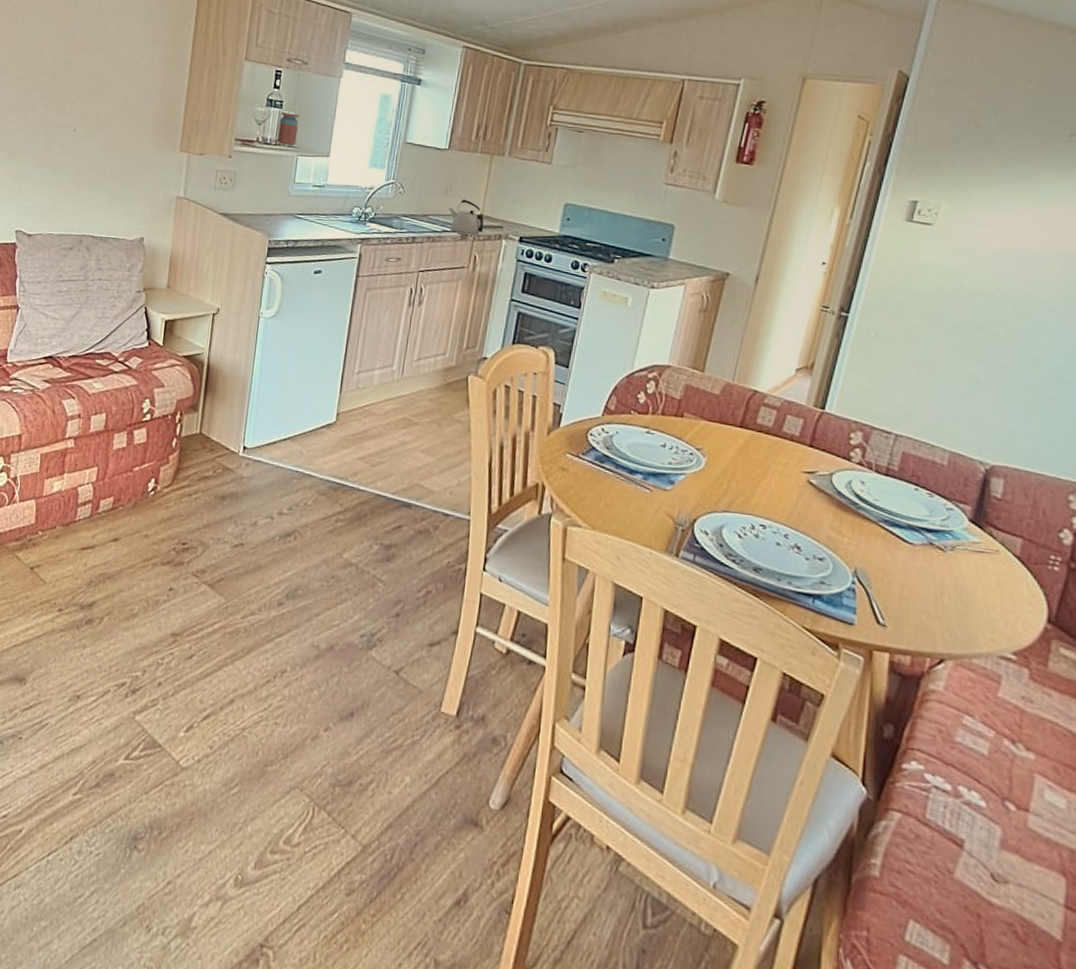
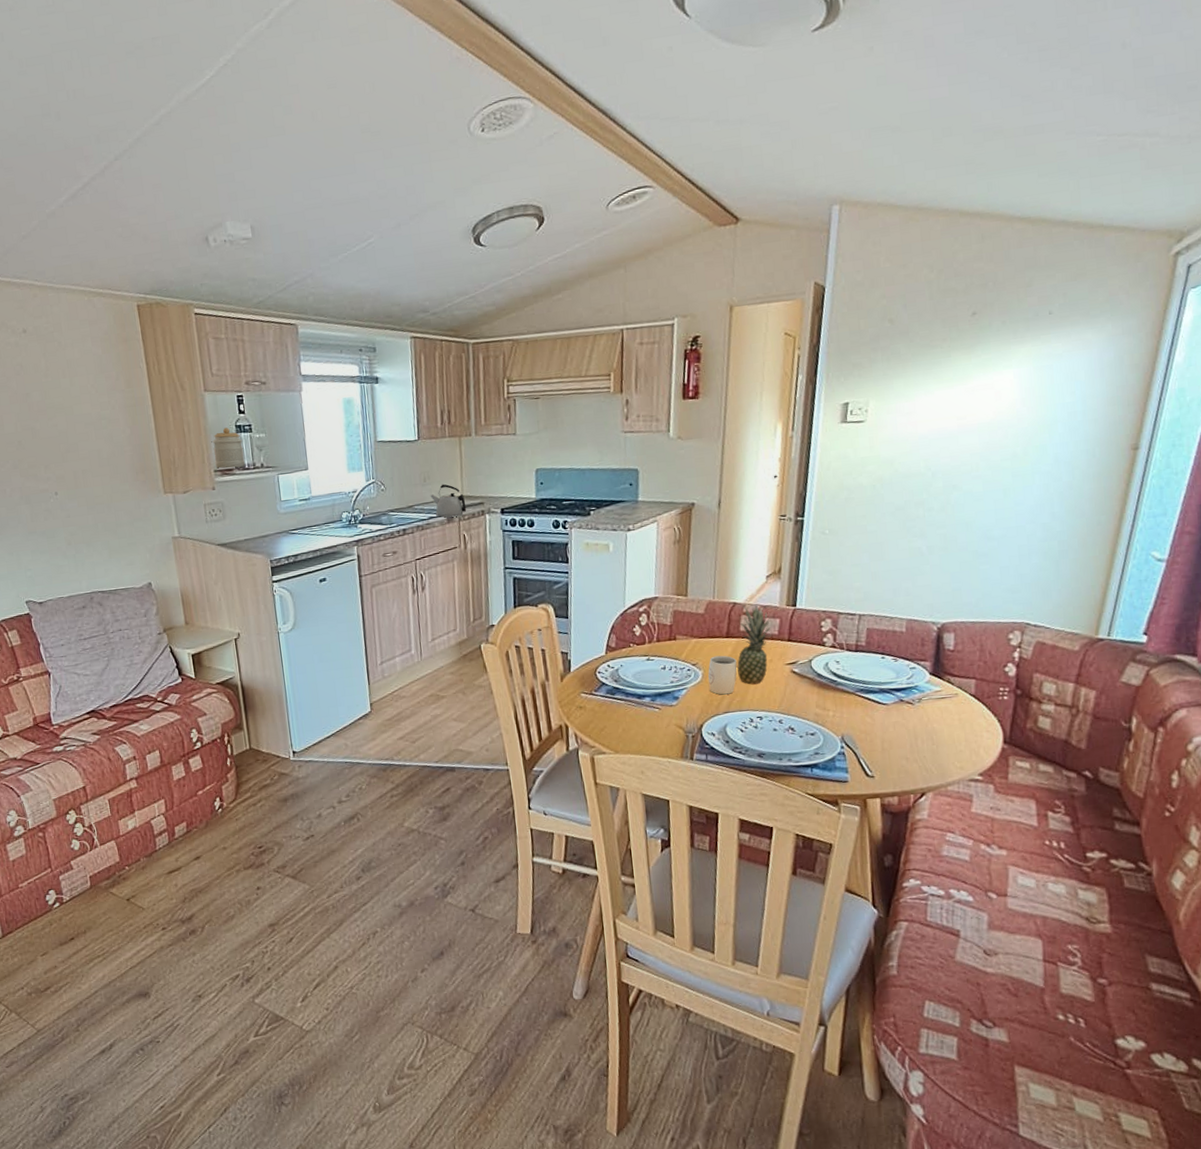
jar: none [237,99,271,142] -> present [212,427,245,469]
jar: present [277,112,299,146] -> none [252,434,273,467]
mug: none [710,444,747,492] -> present [707,655,738,695]
fruit: none [746,396,793,487] -> present [737,605,772,685]

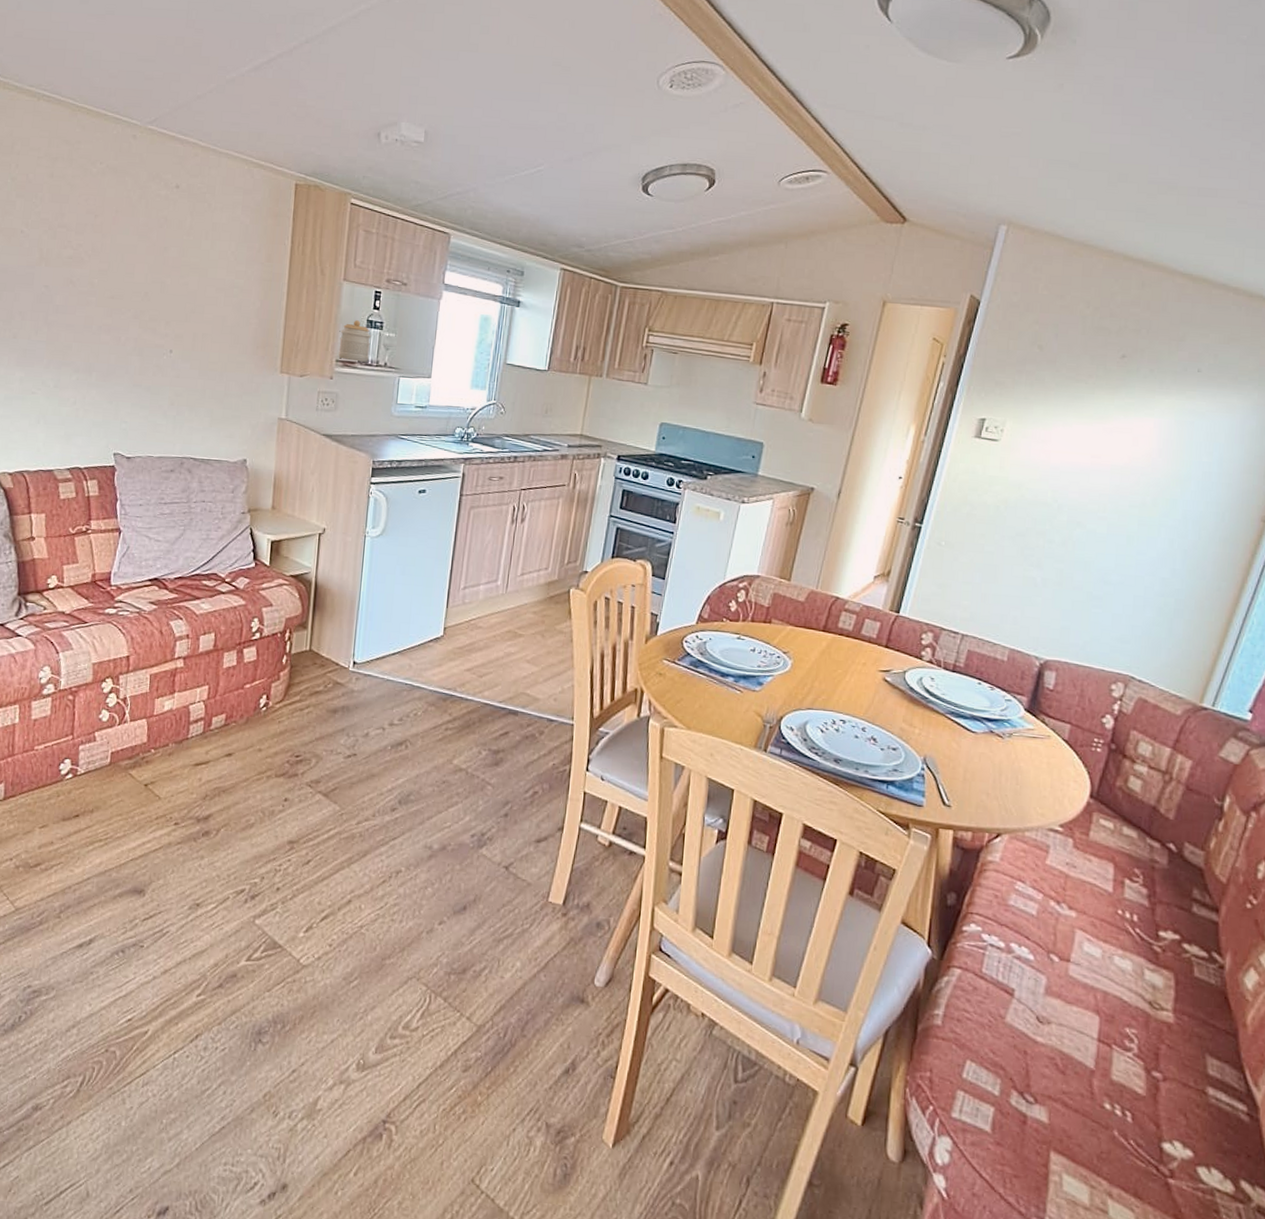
kettle: present [430,484,467,519] -> none [549,419,584,455]
mug: present [707,655,738,695] -> none [795,648,829,691]
fruit: present [737,605,772,685] -> none [828,602,870,686]

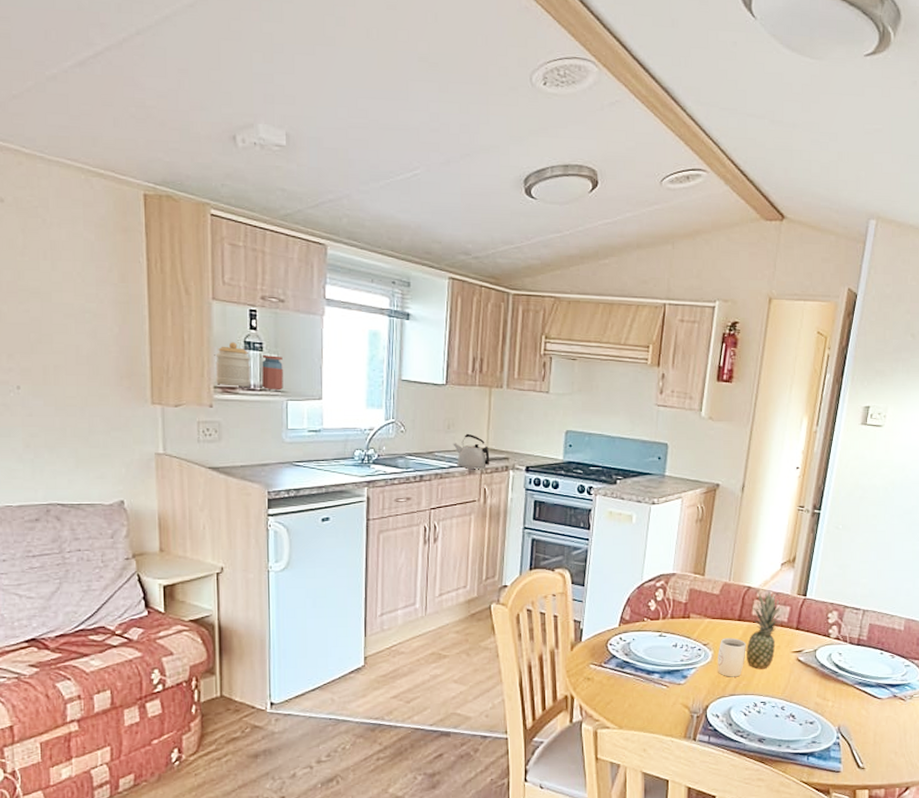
jar: none [378,334,400,368] -> present [262,355,284,391]
kettle: none [549,419,584,455] -> present [453,433,490,470]
mug: none [795,648,829,691] -> present [717,637,746,677]
fruit: none [828,602,870,686] -> present [746,590,781,669]

